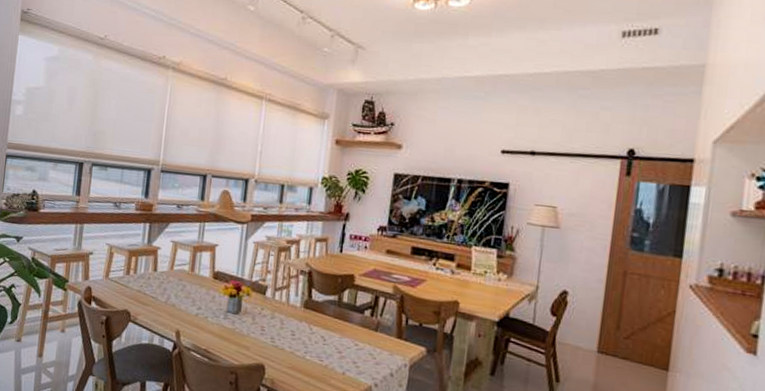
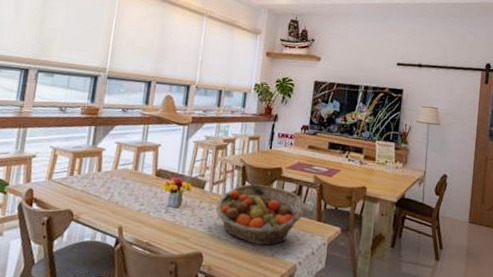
fruit basket: none [278,291,382,362] -> present [215,184,305,246]

